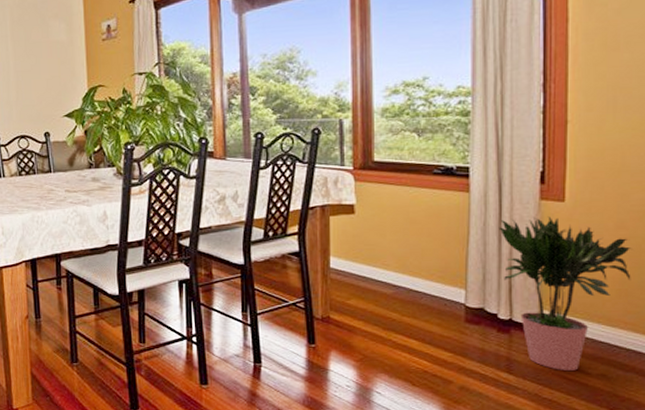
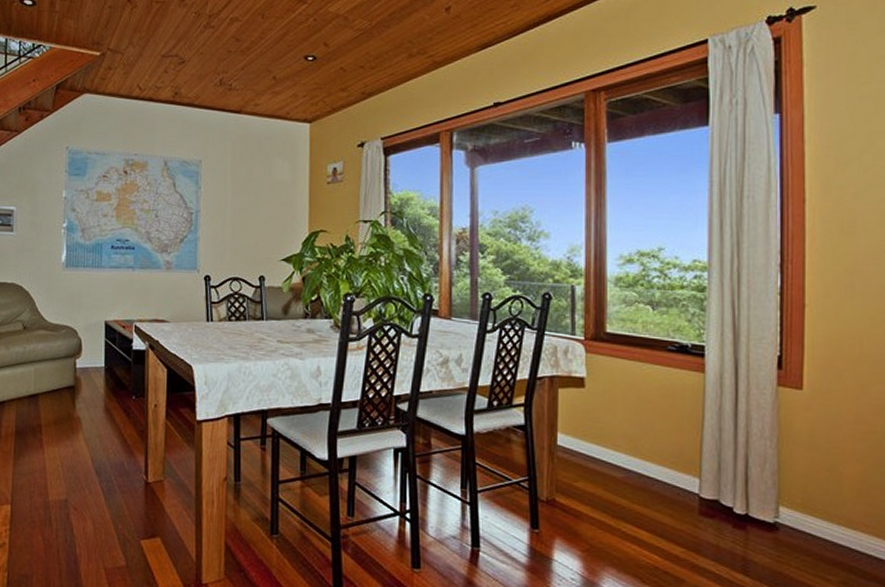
potted plant: present [498,216,632,370] -> none [734,404,872,576]

